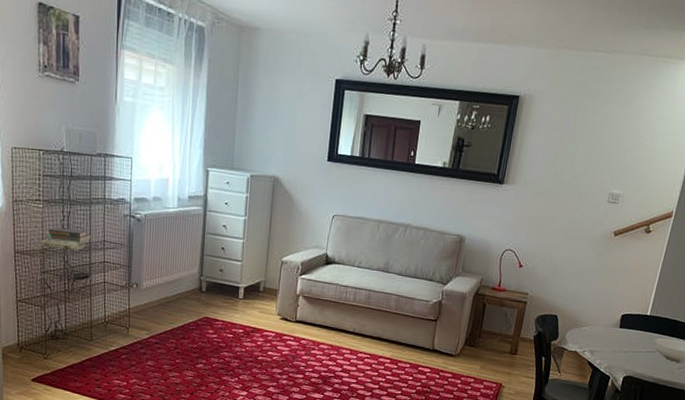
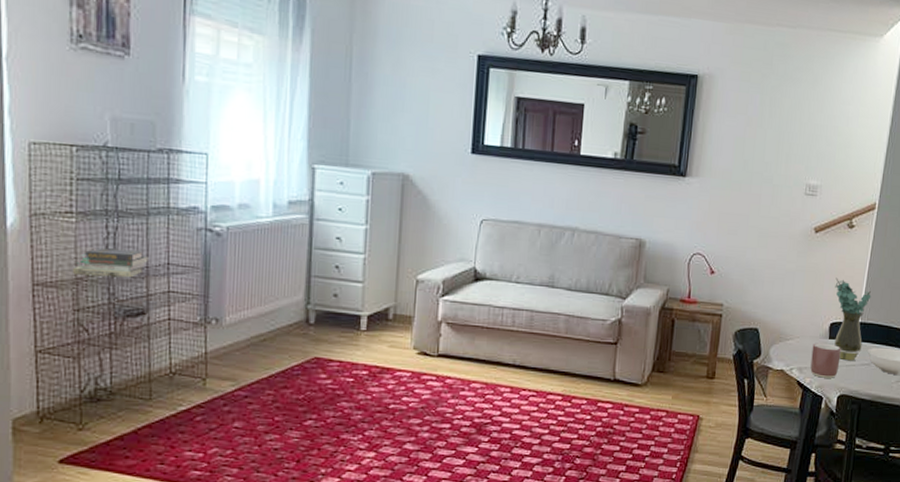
mug: none [600,330,630,362] -> present [810,343,841,378]
vase: none [624,275,662,348] -> present [834,277,871,361]

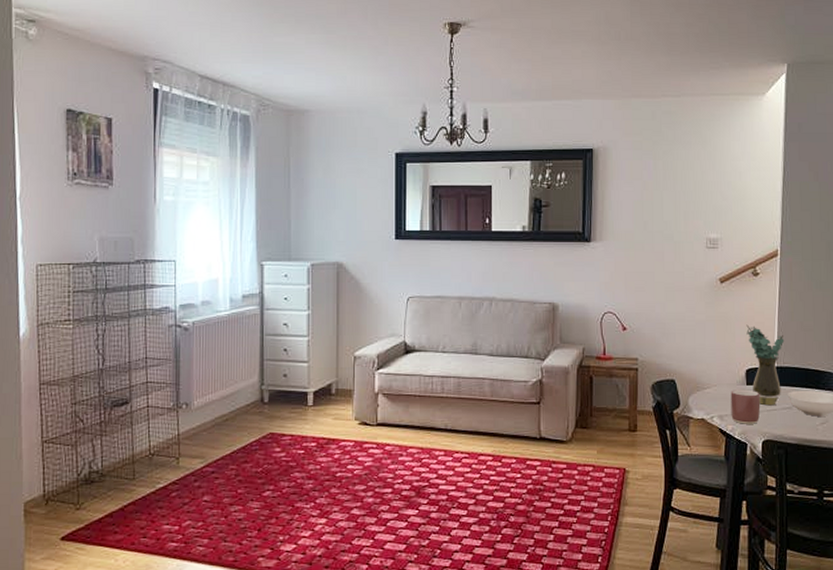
books: present [71,248,149,278] -> none [70,348,130,373]

